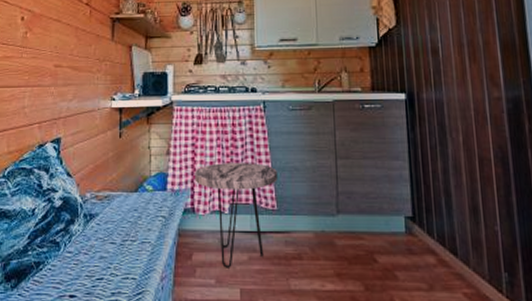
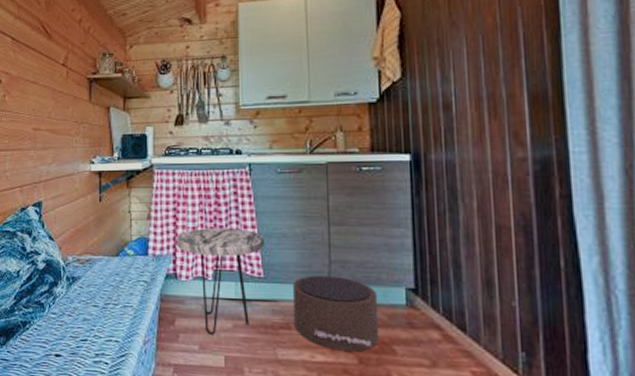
pouf: none [304,207,383,279] -> present [293,275,380,352]

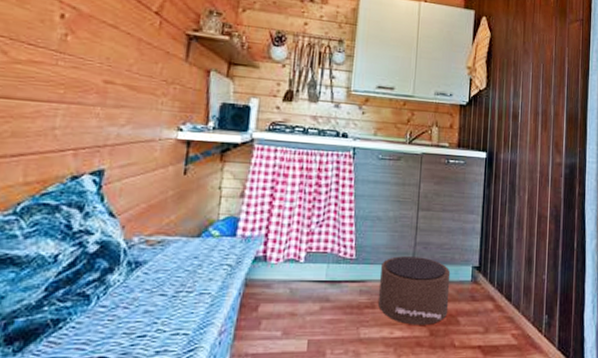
side table: present [176,228,264,335] -> none [270,209,359,319]

